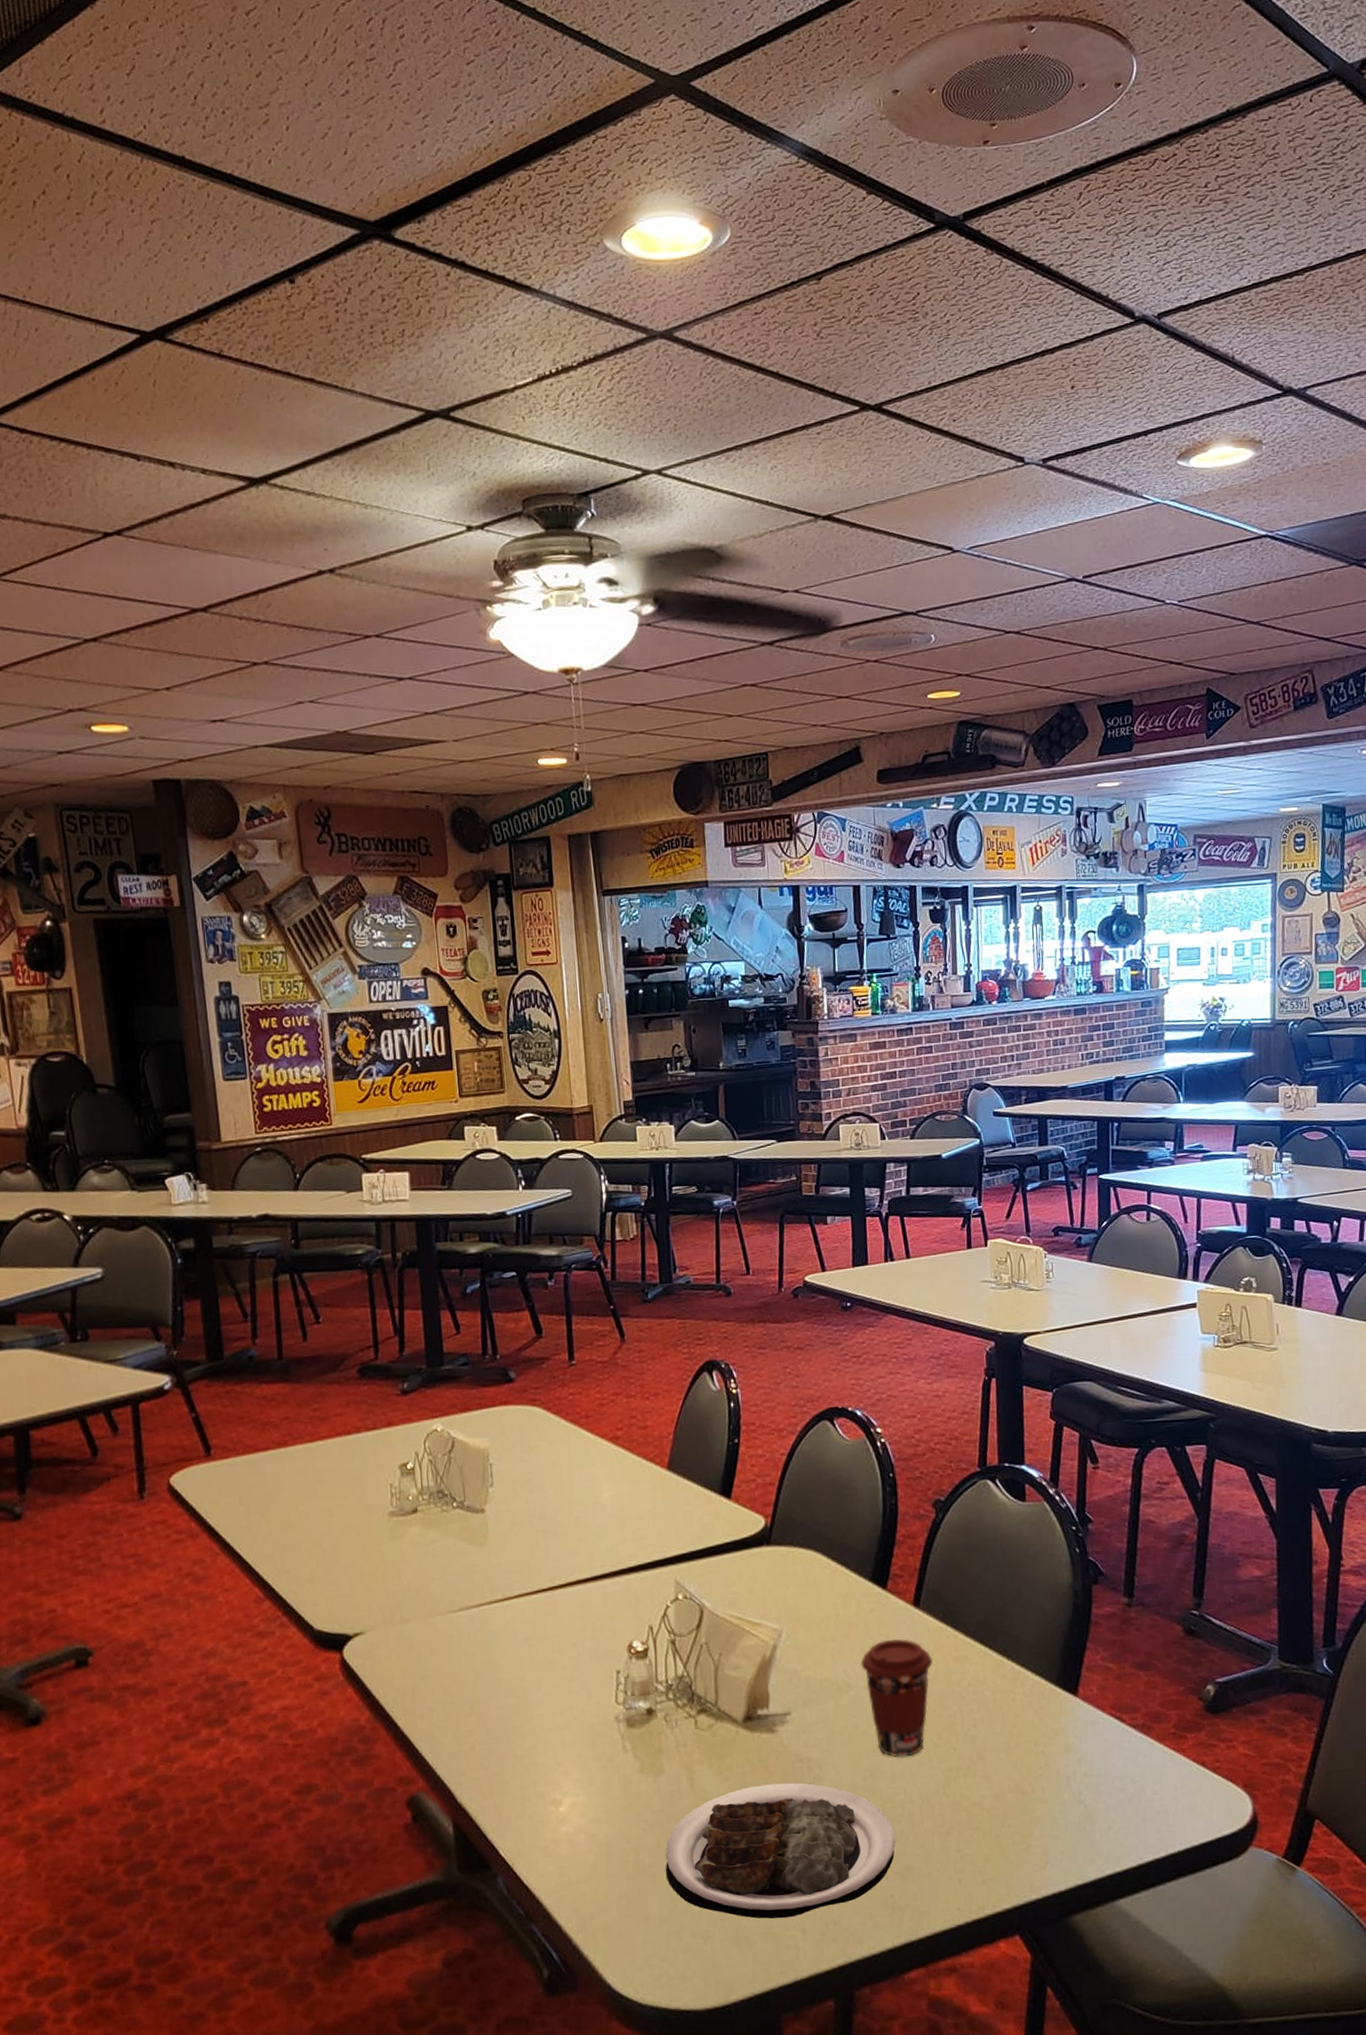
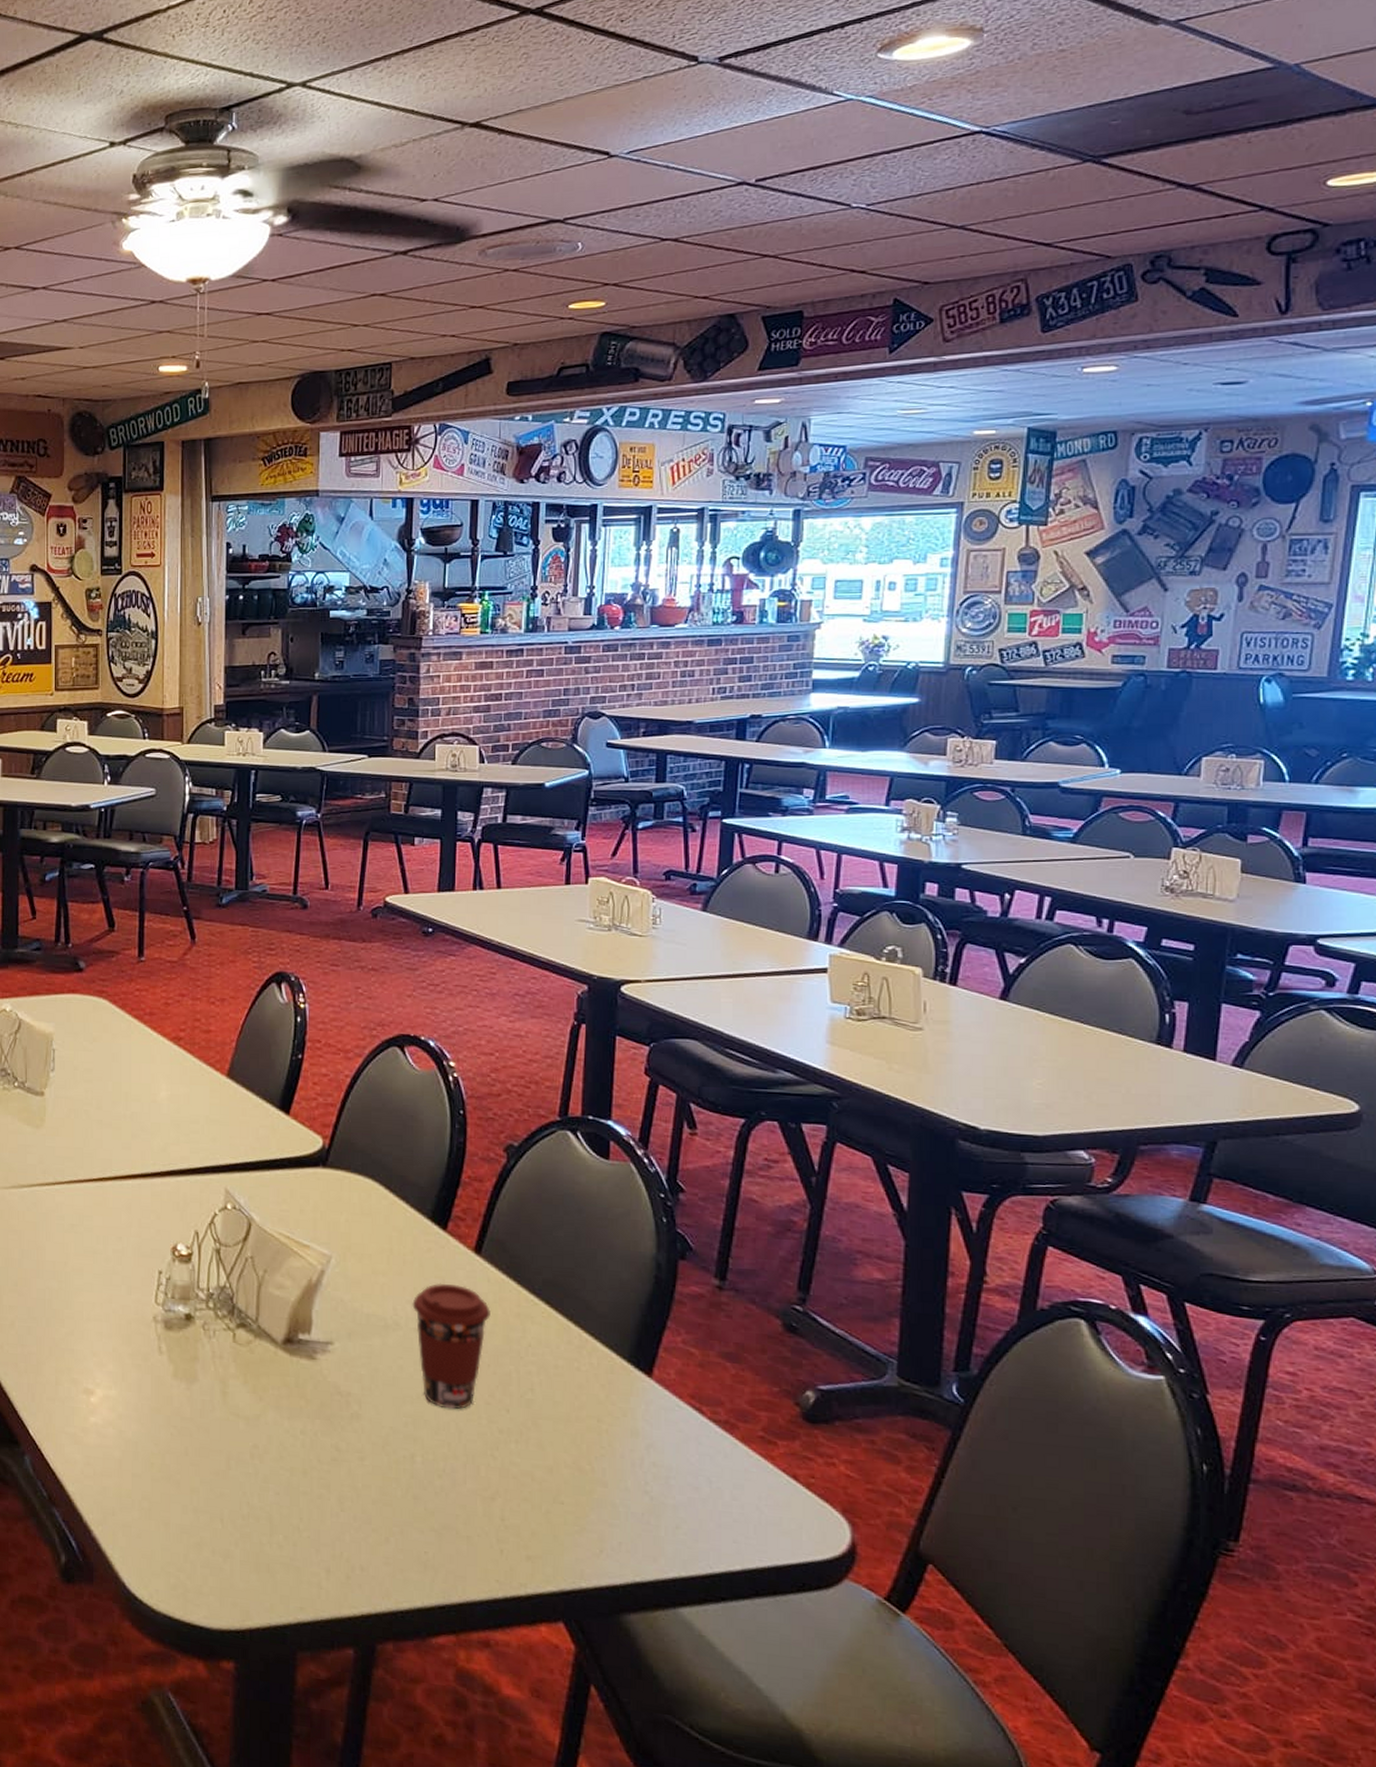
plate: present [665,1782,896,1919] -> none [190,1411,435,1554]

